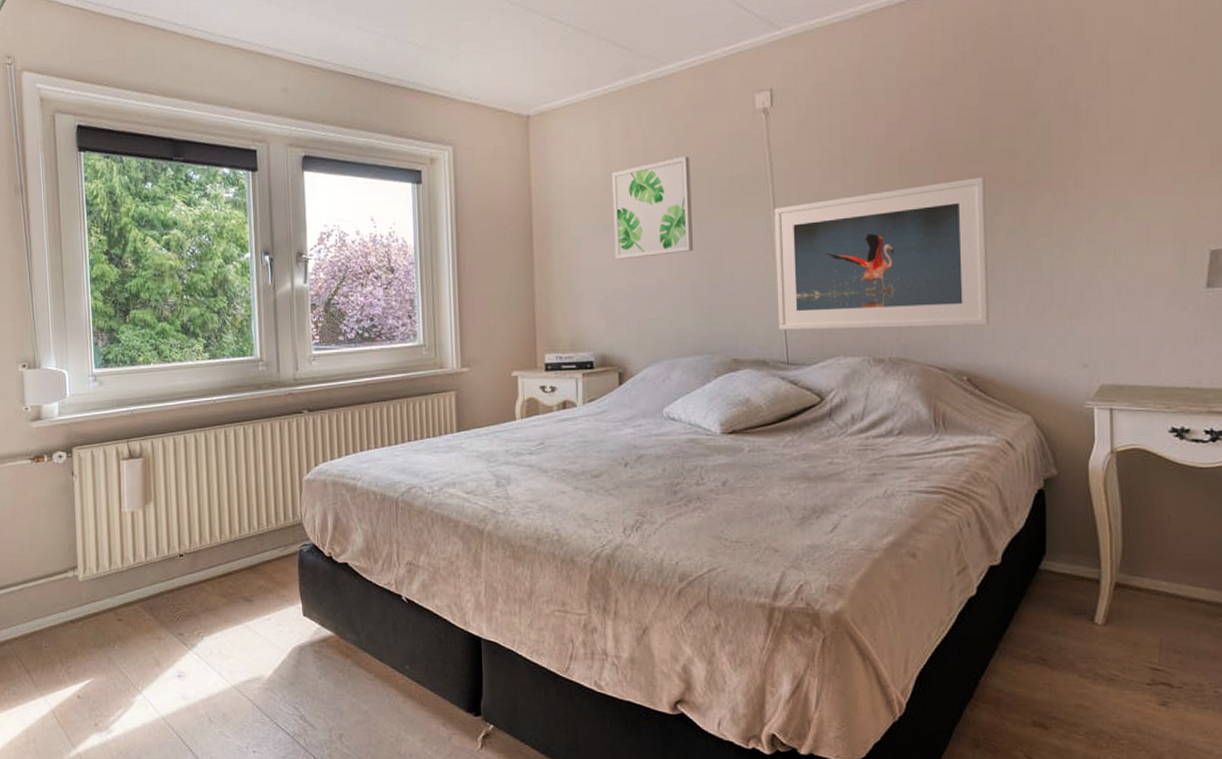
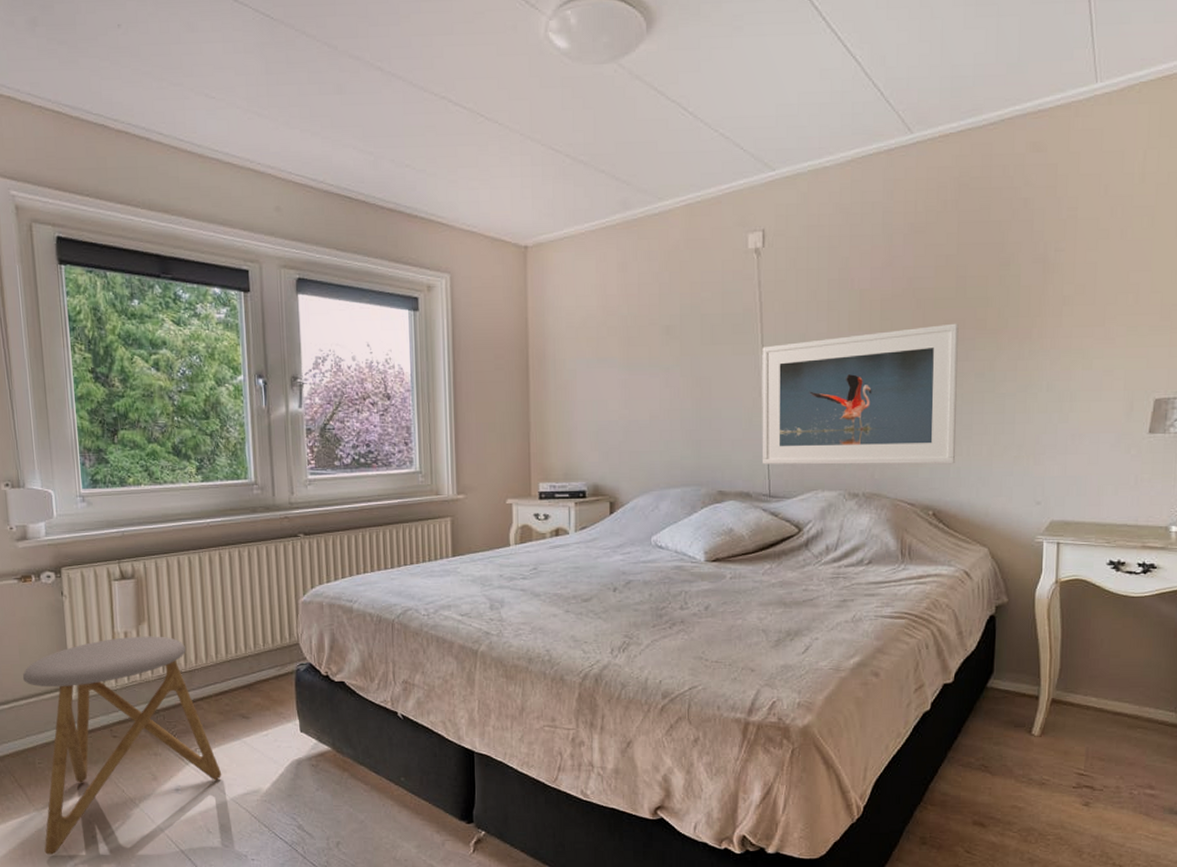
stool: none [32,516,224,743] -> present [22,636,222,855]
wall art: present [611,156,693,260] -> none [607,293,684,393]

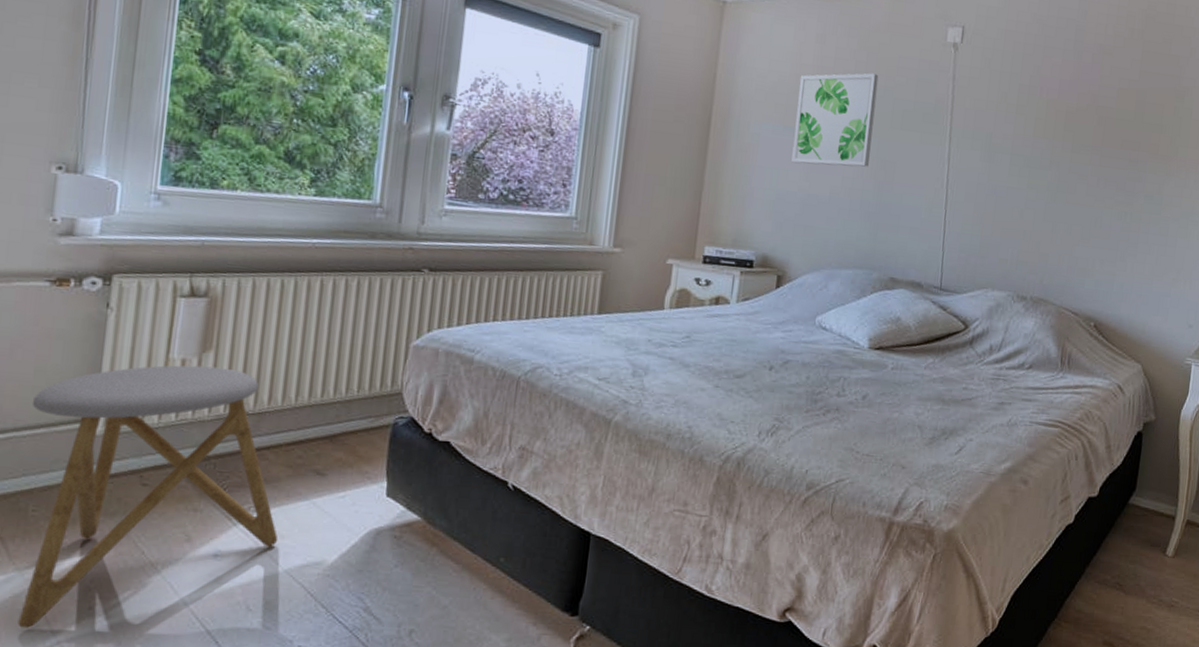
wall art: none [607,293,684,393] -> present [791,73,879,167]
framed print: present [762,323,959,465] -> none [937,139,1134,279]

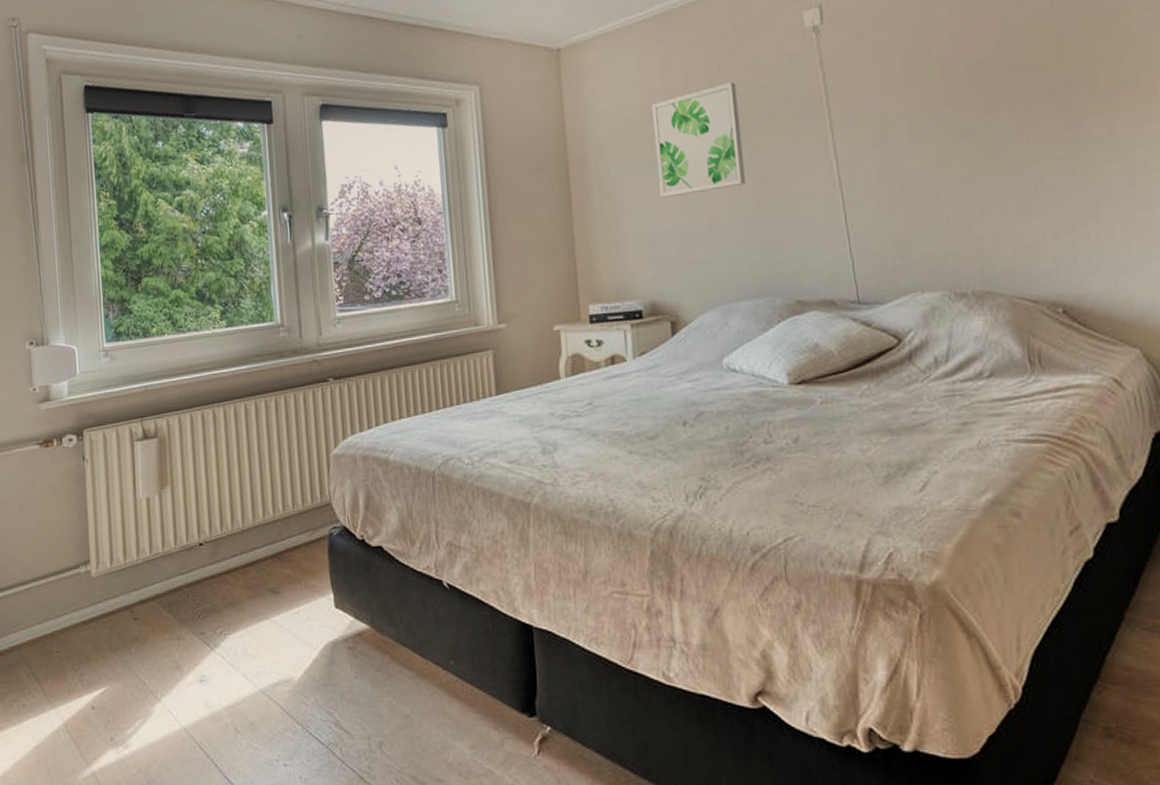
stool: present [17,365,279,628] -> none [42,501,250,761]

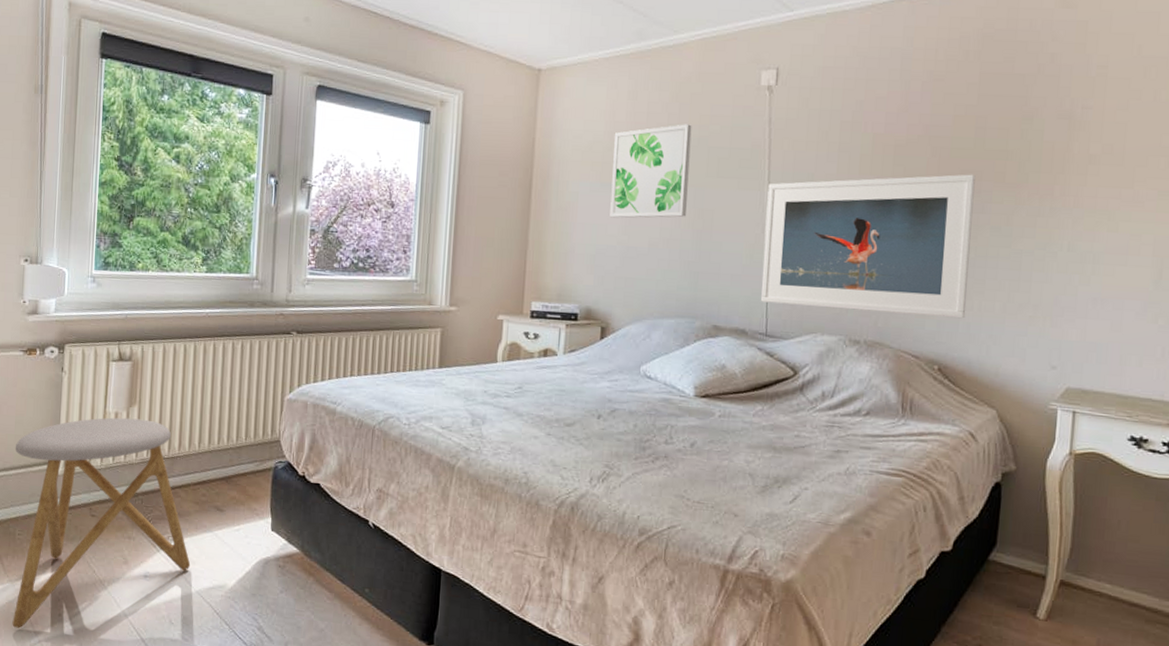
stool: none [42,501,250,761] -> present [12,417,191,628]
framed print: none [832,86,1084,266] -> present [761,174,975,319]

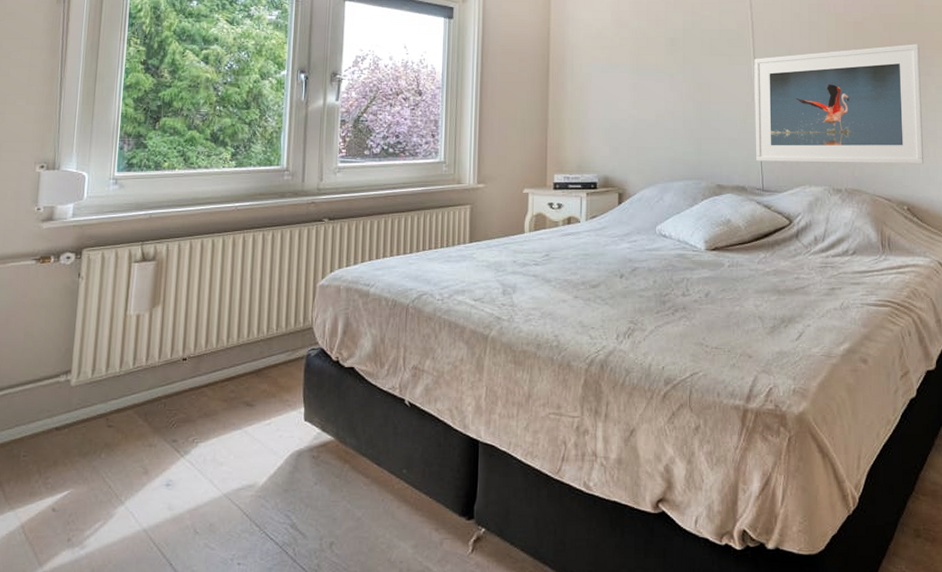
stool: present [12,417,191,628] -> none [12,319,218,561]
wall art: present [610,124,692,218] -> none [620,11,686,95]

